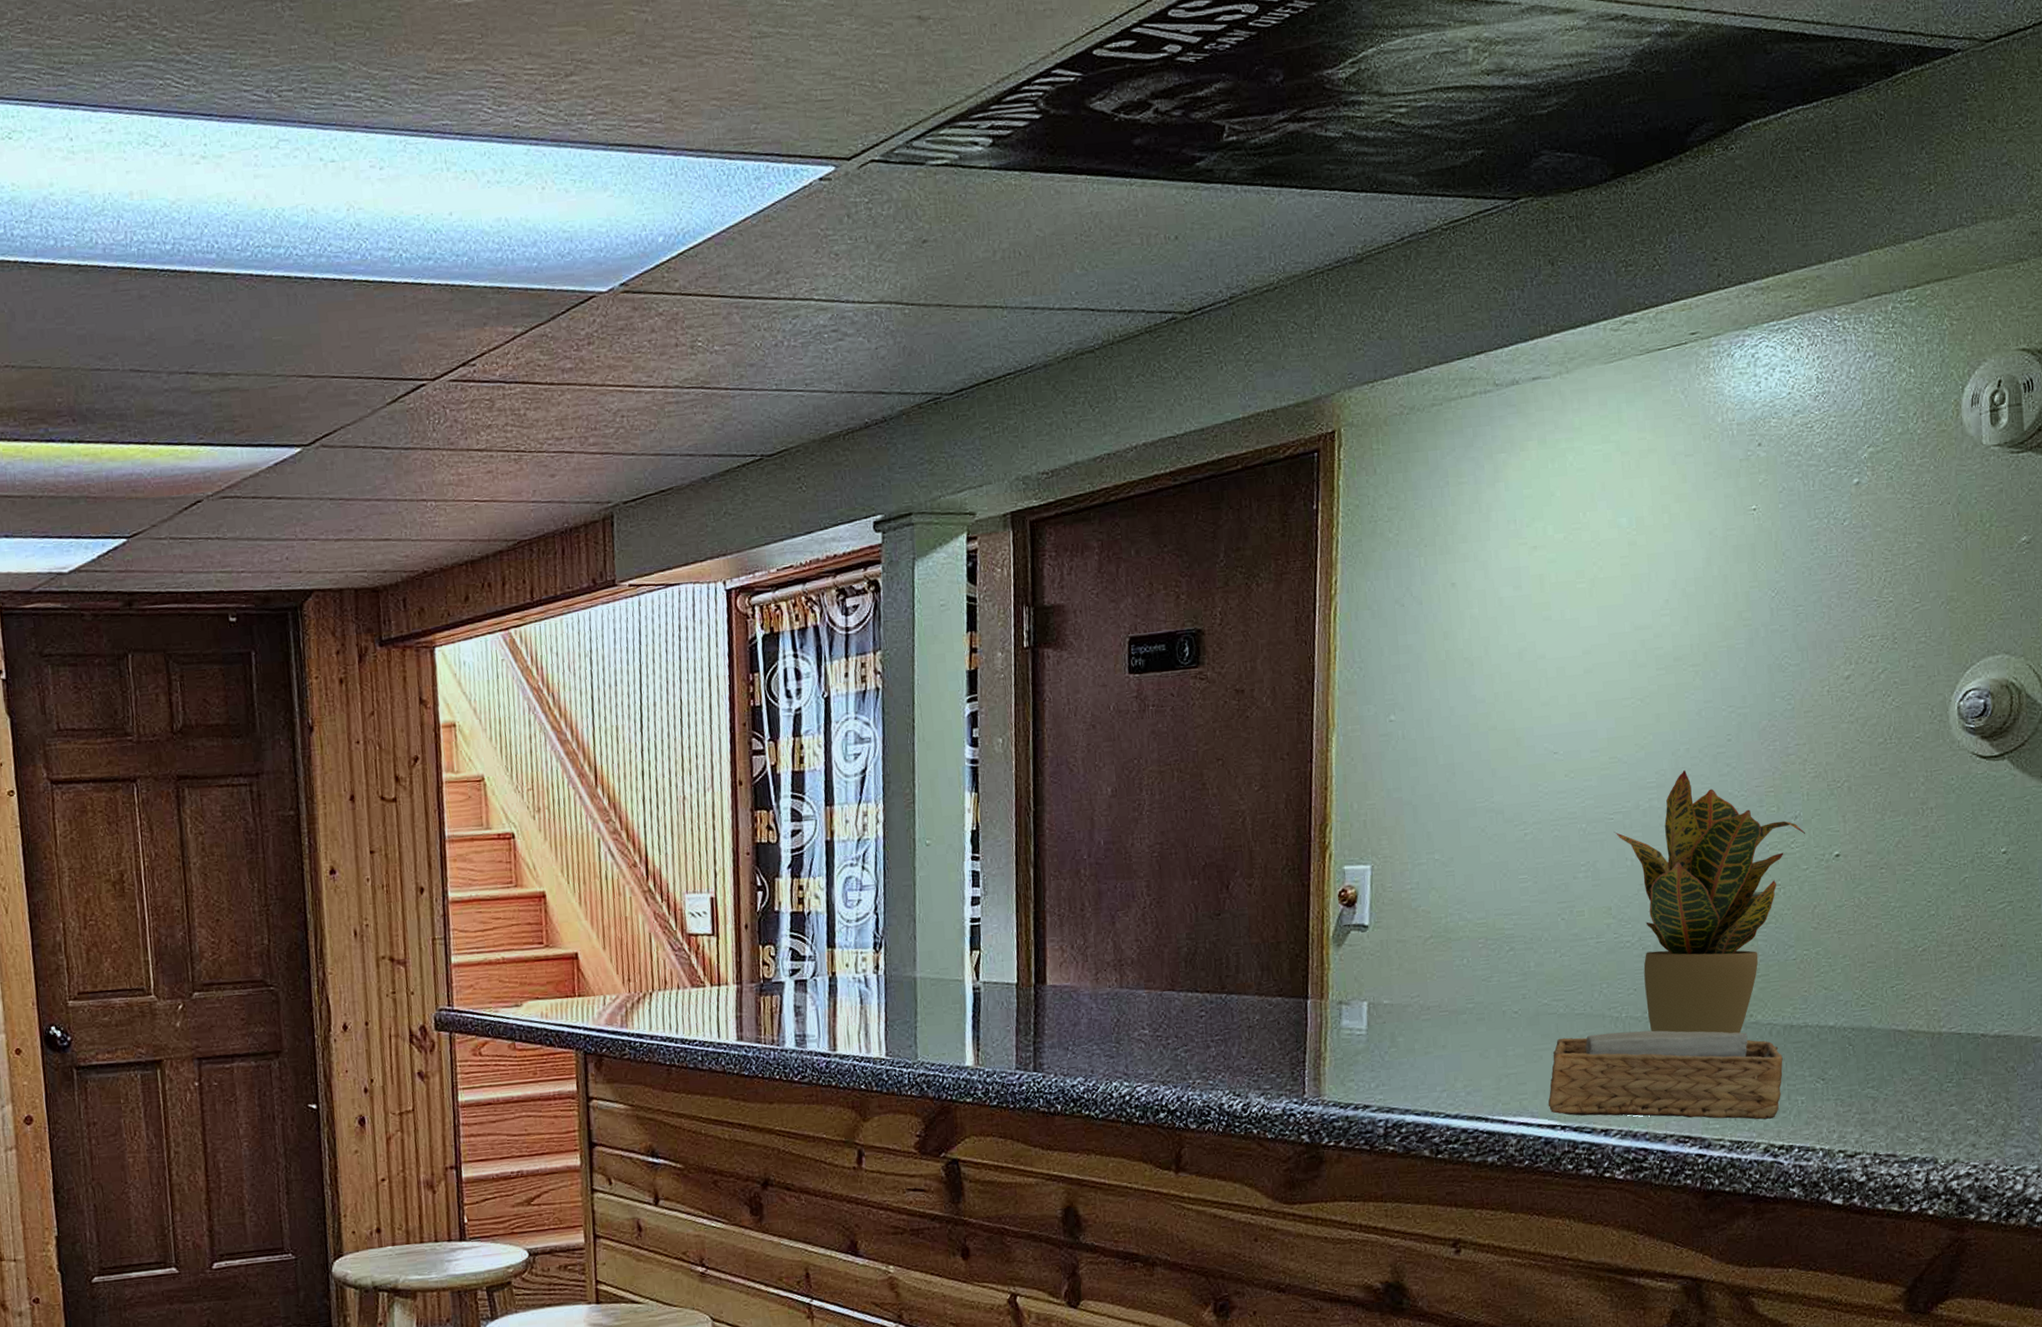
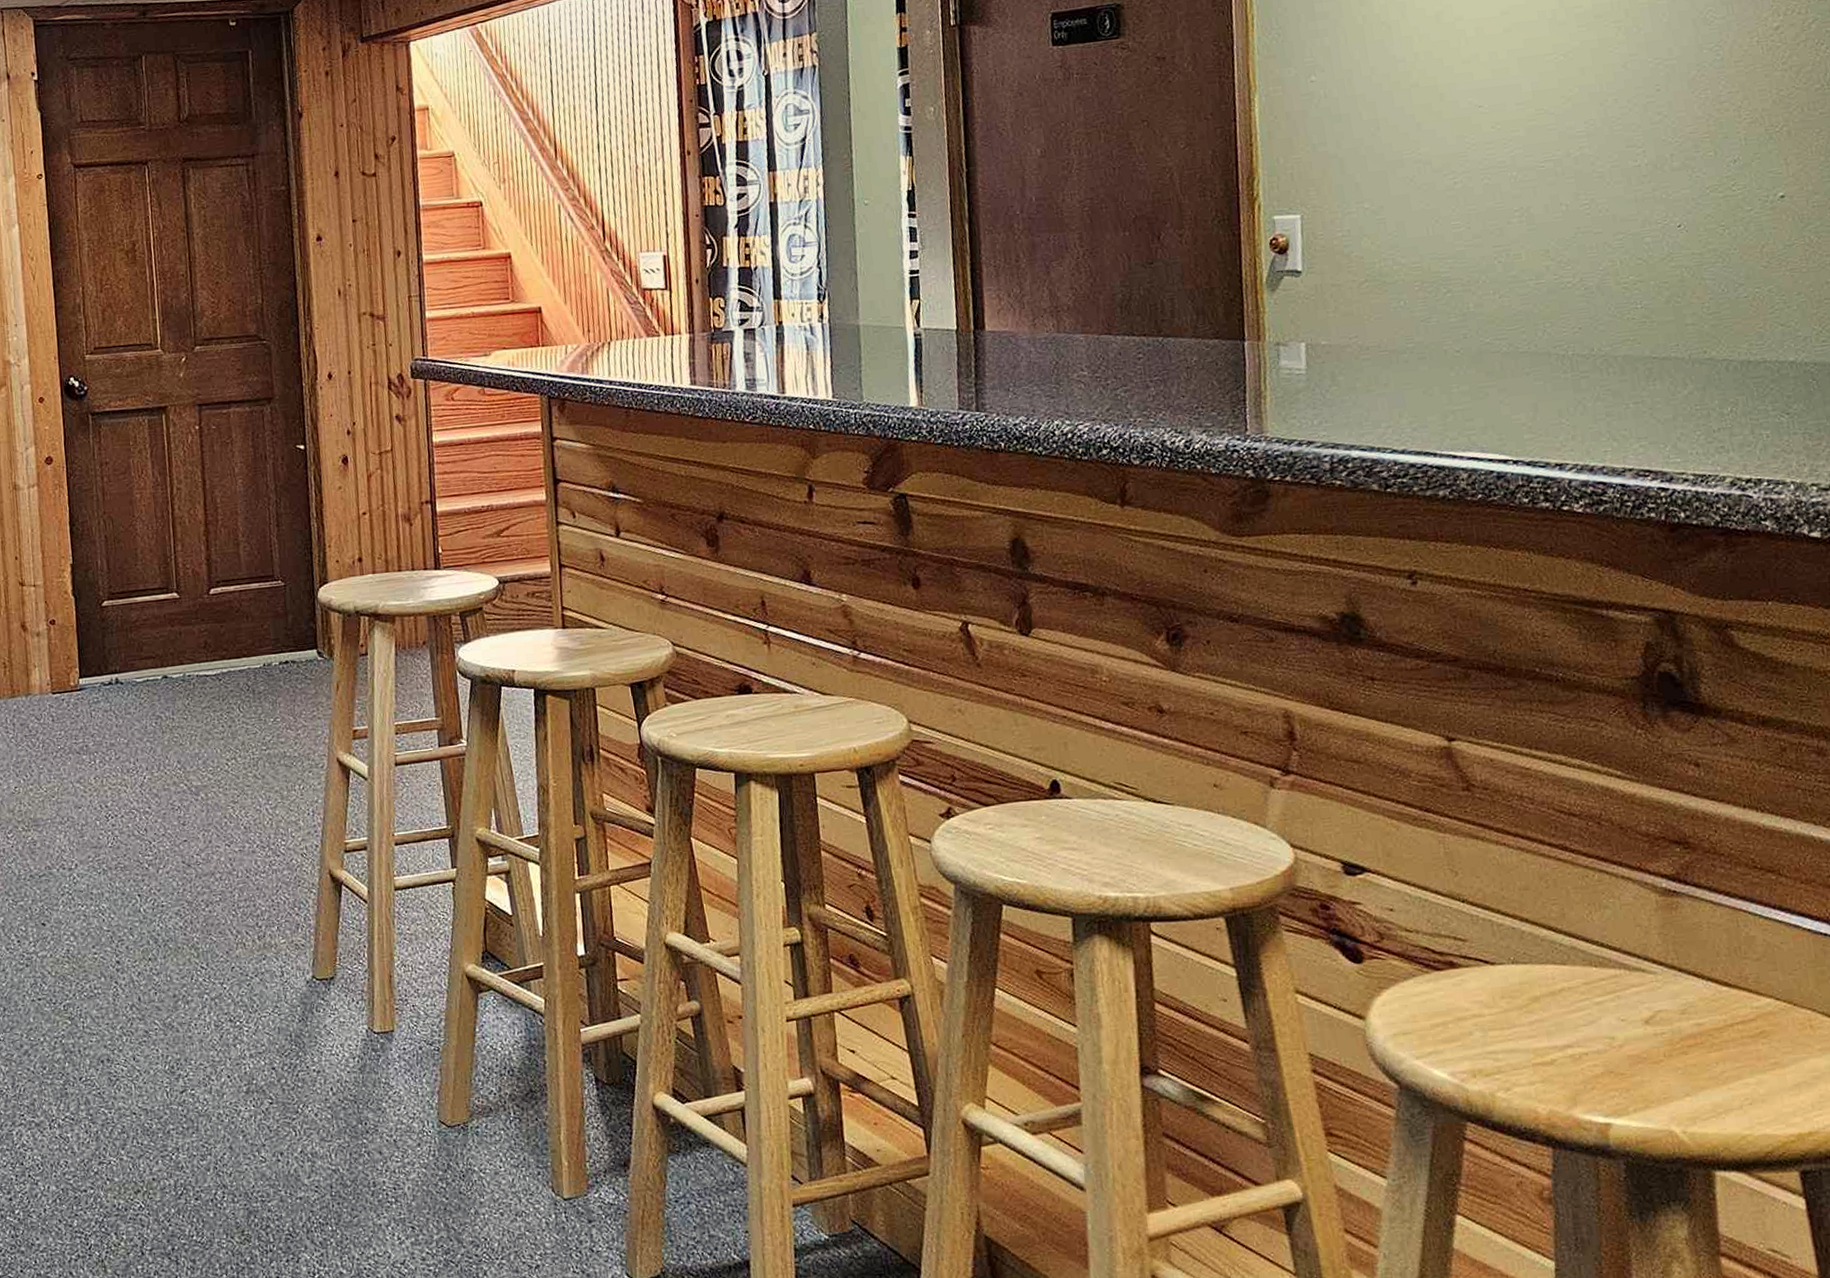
napkin holder: present [1548,1030,1783,1120] -> none [1497,367,1744,454]
potted plant: present [1613,769,1806,1034] -> none [1545,118,1747,370]

